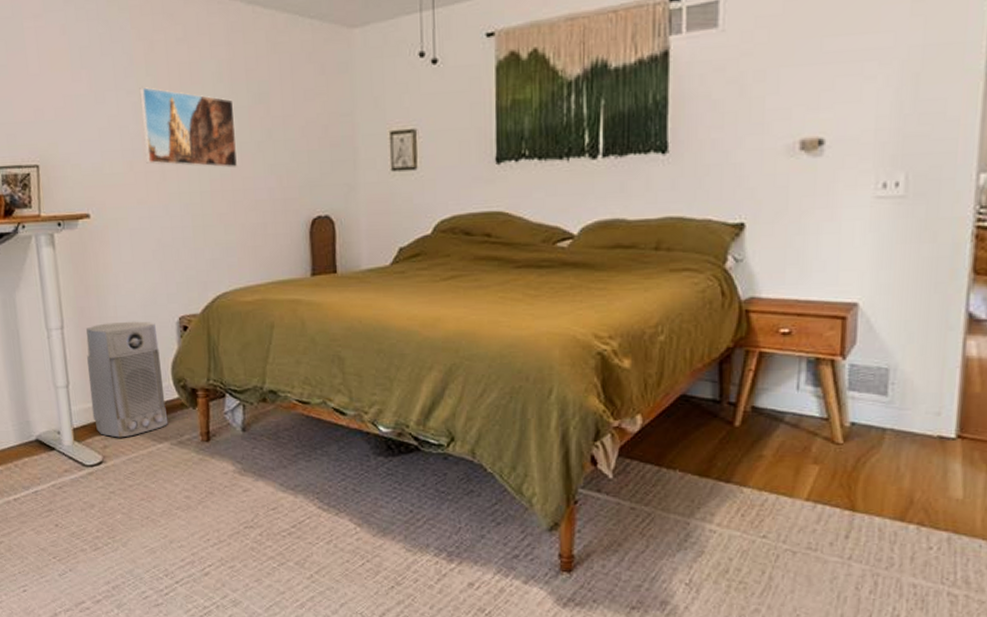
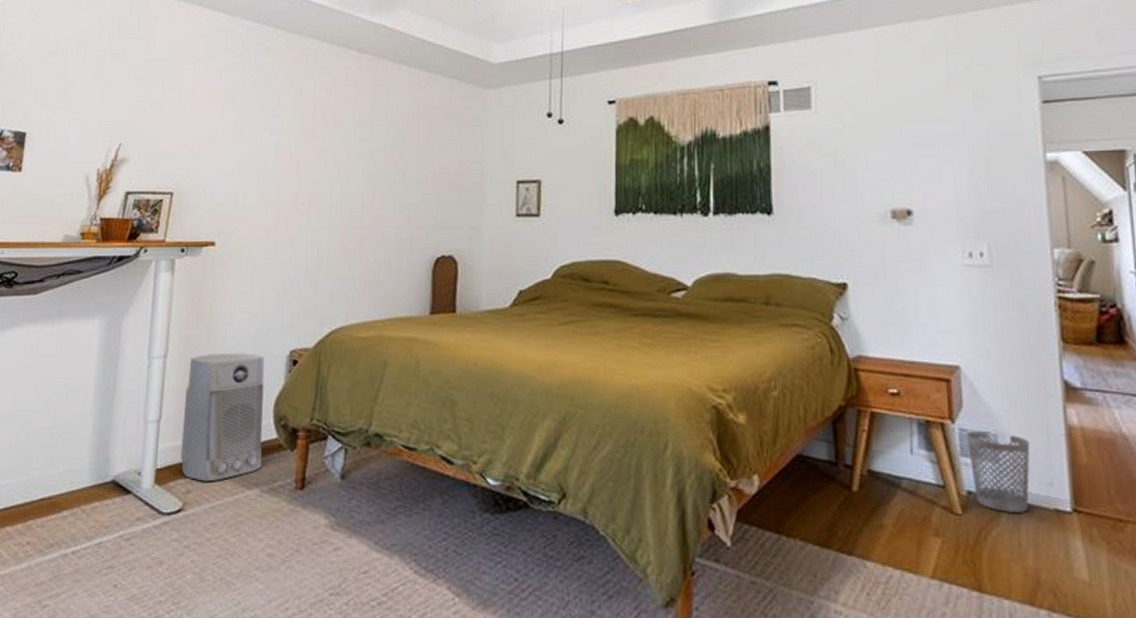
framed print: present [139,87,238,169] -> none [280,128,372,206]
wastebasket: none [856,366,923,440] -> present [967,431,1030,513]

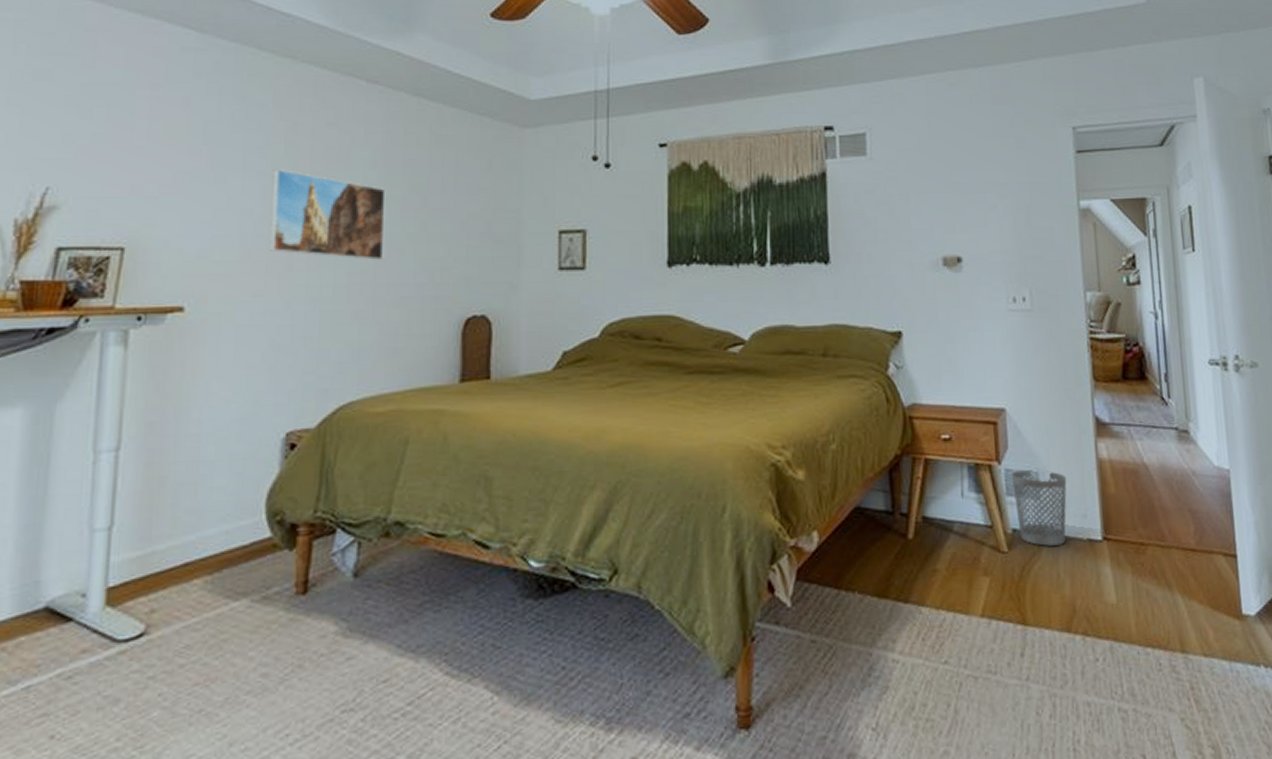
air purifier: present [180,352,265,482] -> none [141,438,254,597]
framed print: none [280,128,372,206] -> present [269,169,386,261]

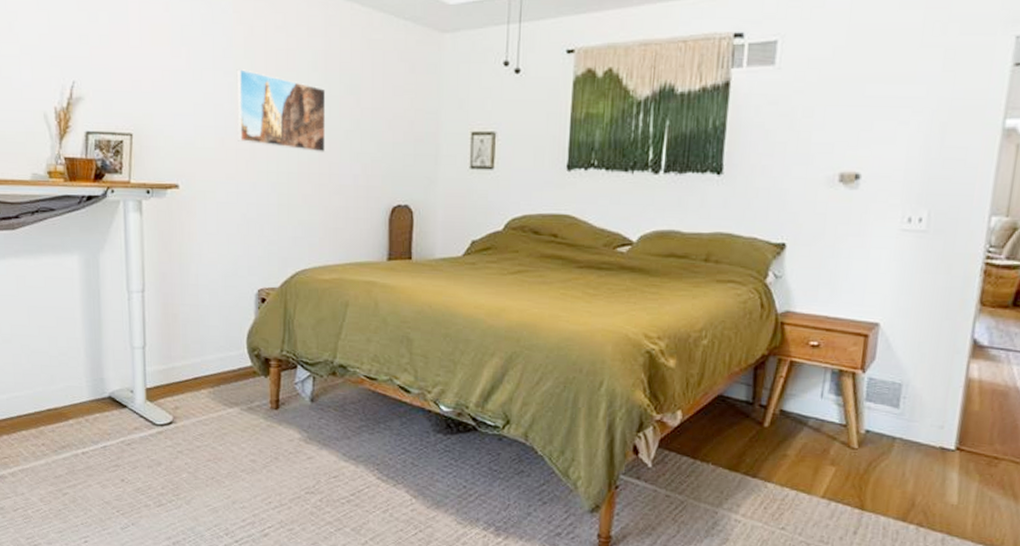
wastebasket: present [1012,470,1067,546] -> none [872,380,931,449]

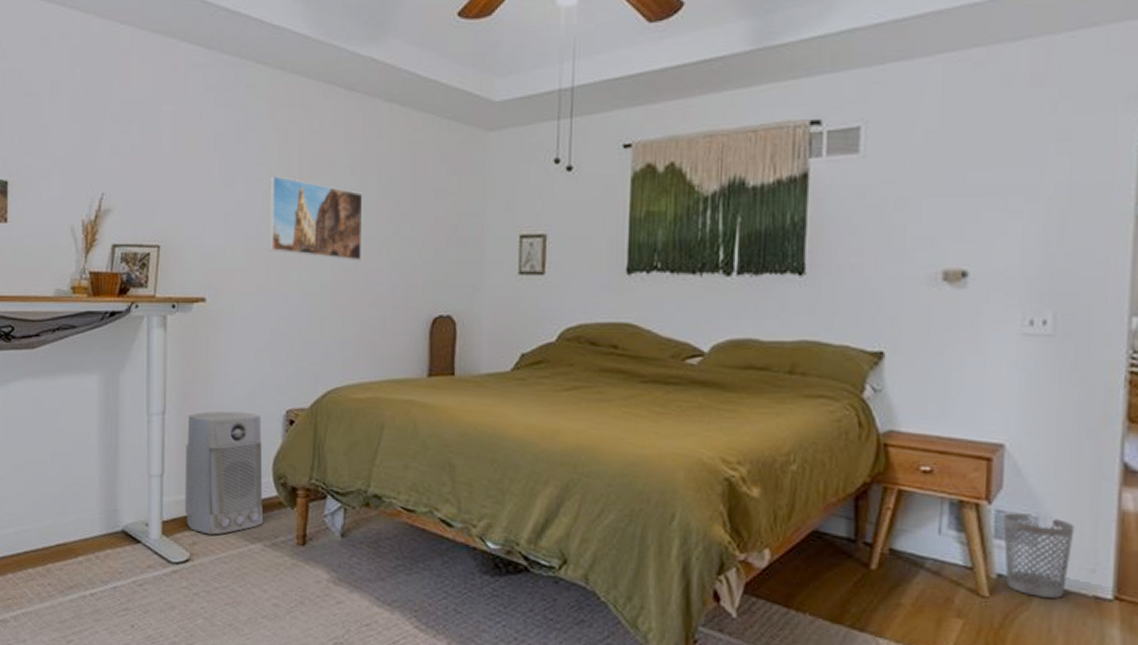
air purifier: none [165,289,240,401] -> present [184,411,264,535]
wastebasket: none [872,380,931,449] -> present [1003,513,1075,598]

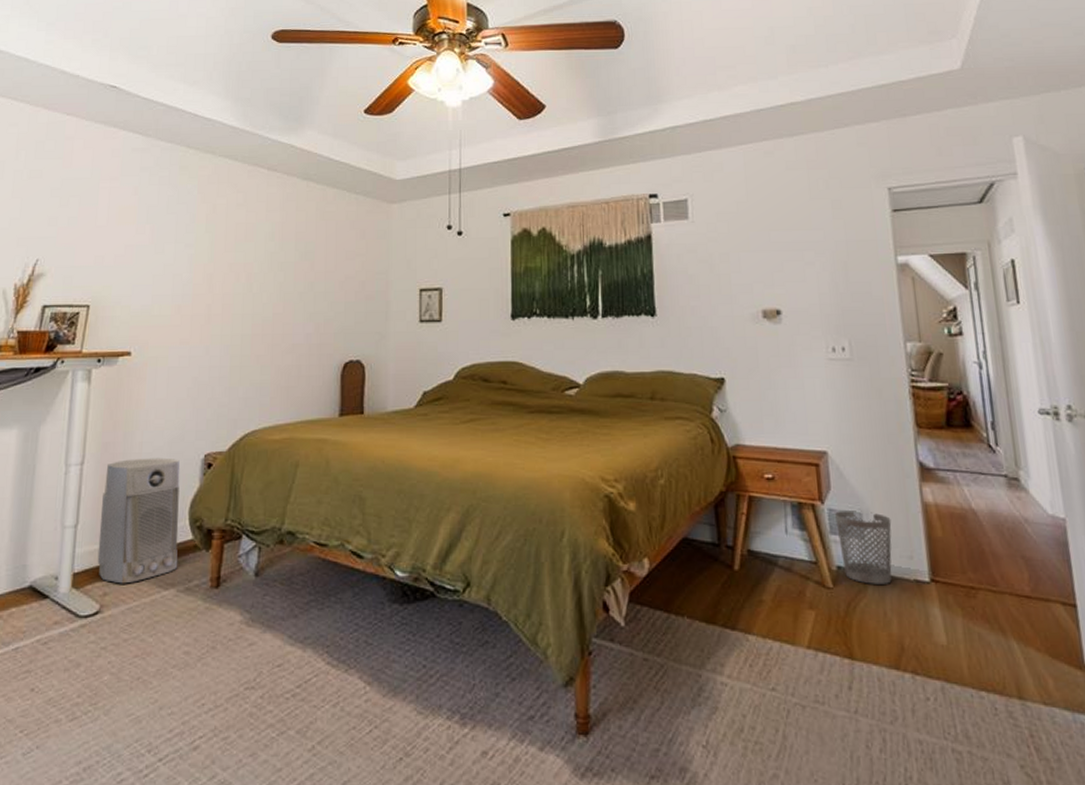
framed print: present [269,176,363,262] -> none [194,242,282,315]

